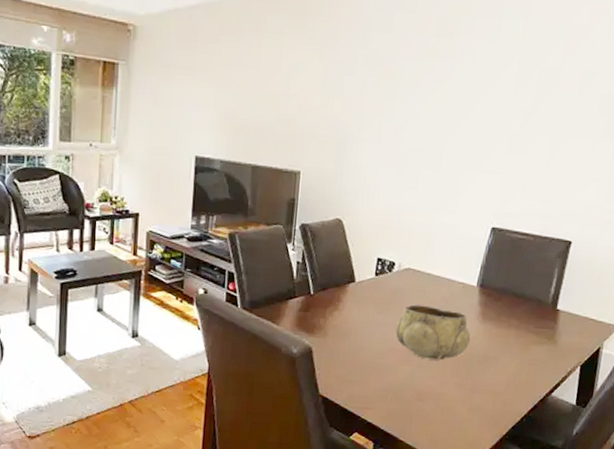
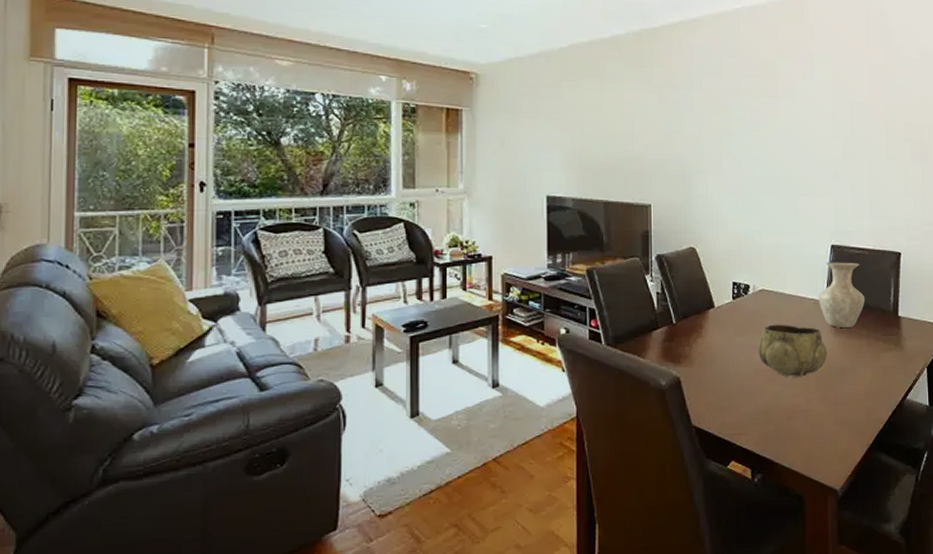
vase: none [468,245,522,316] -> present [818,262,865,328]

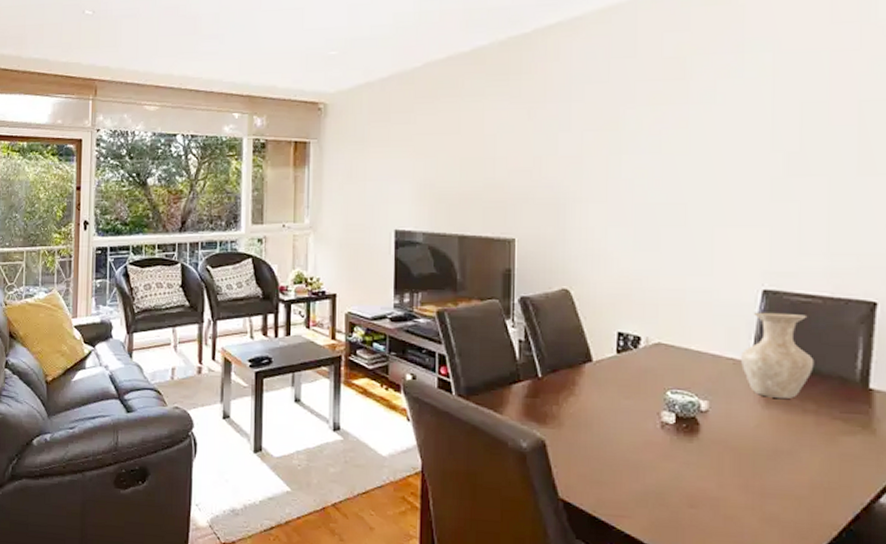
decorative bowl: present [758,324,828,377] -> none [650,386,753,456]

